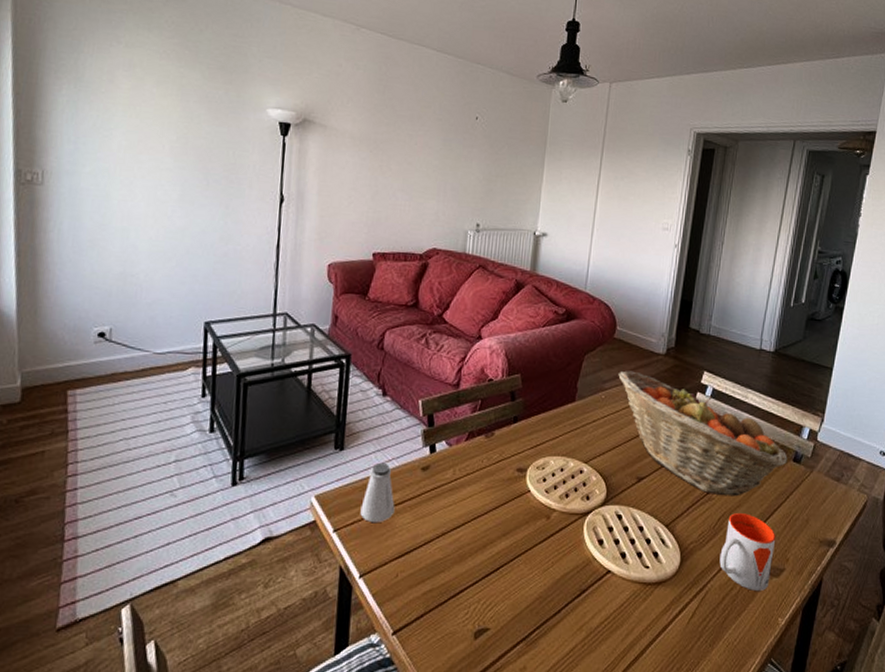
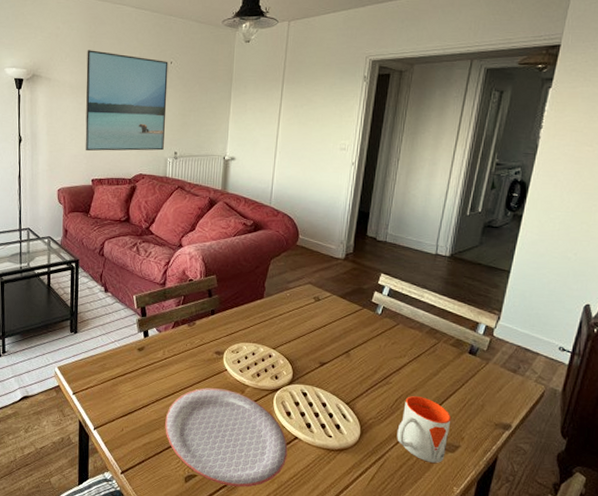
saltshaker: present [360,462,395,522] -> none [92,343,119,389]
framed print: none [366,95,473,222] -> present [85,50,168,151]
plate: none [452,514,599,640] -> present [165,388,288,487]
fruit basket: present [618,370,788,497] -> none [301,273,463,382]

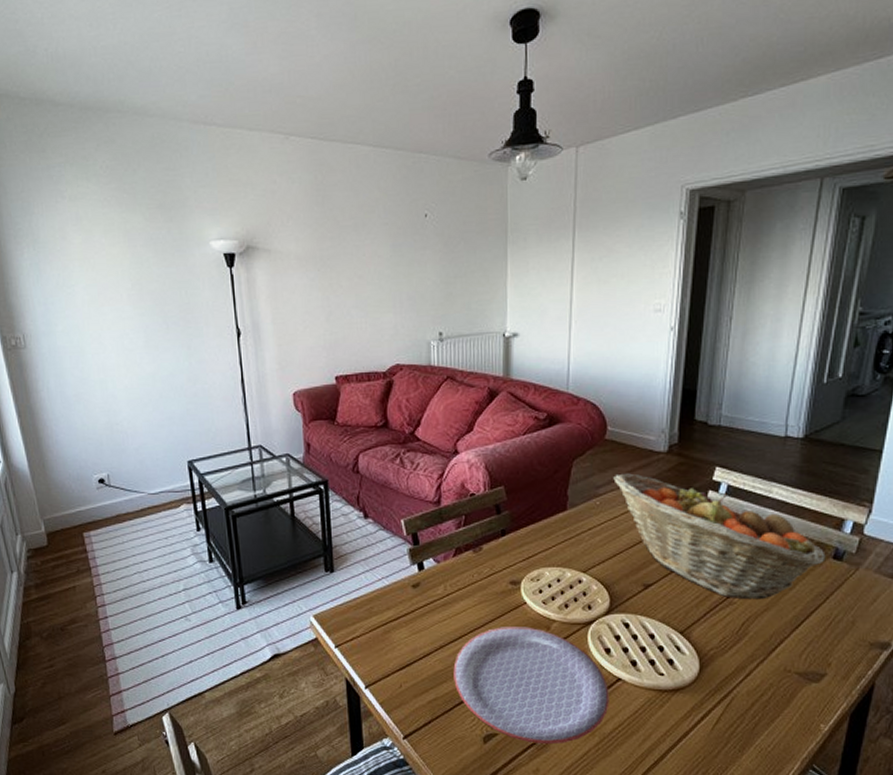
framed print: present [85,50,168,151] -> none [314,207,425,341]
fruit basket: none [301,273,463,382] -> present [613,473,826,600]
mug: present [397,396,452,463] -> none [746,617,814,696]

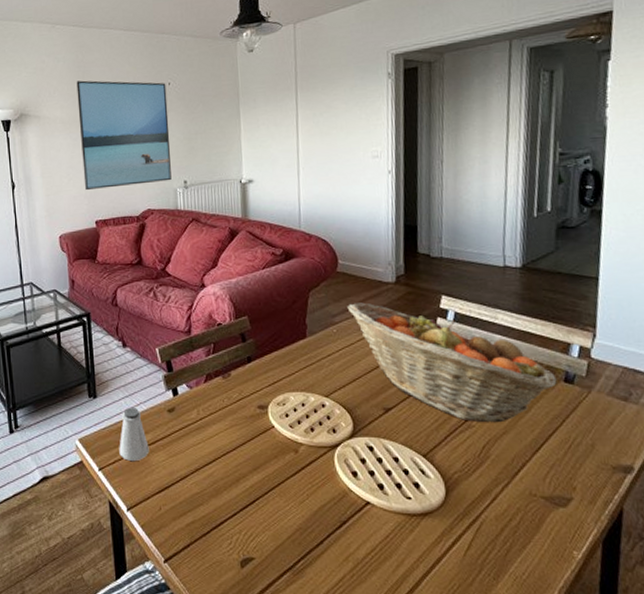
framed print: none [314,207,425,341] -> present [76,80,172,191]
saltshaker: none [358,582,391,638] -> present [119,407,150,461]
plate: present [453,626,609,745] -> none [209,450,360,570]

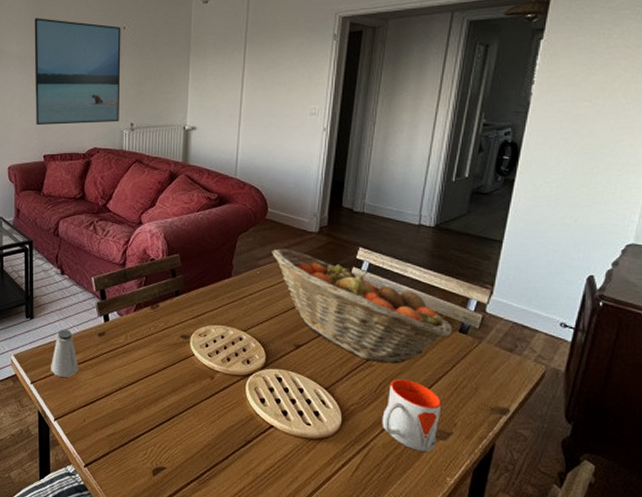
mug: none [490,440,557,522] -> present [382,379,442,452]

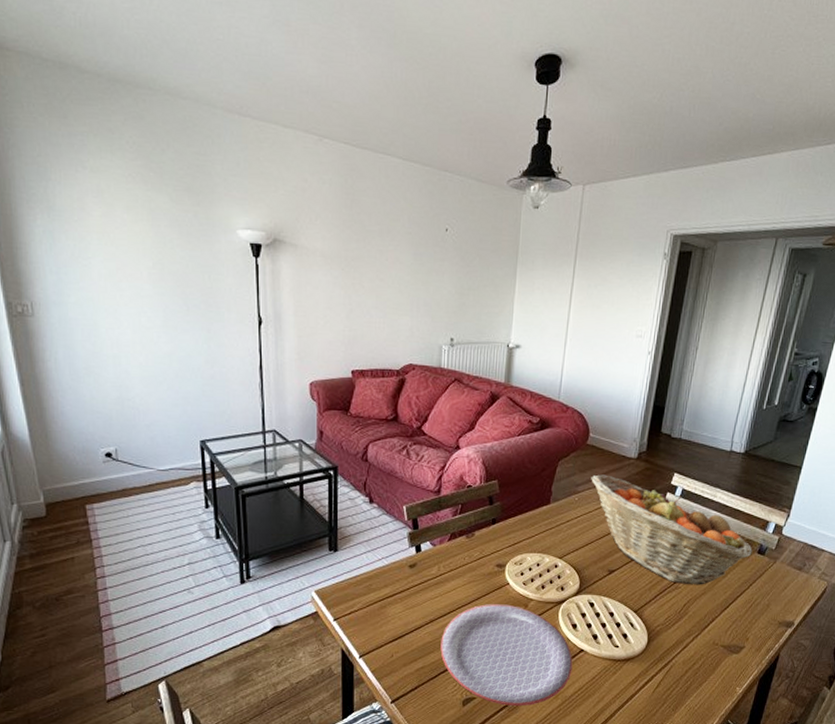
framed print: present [34,18,121,126] -> none [342,210,443,337]
saltshaker: present [51,329,79,377] -> none [356,561,387,612]
plate: none [130,374,263,480] -> present [440,604,573,707]
mug: present [382,379,442,452] -> none [684,600,738,665]

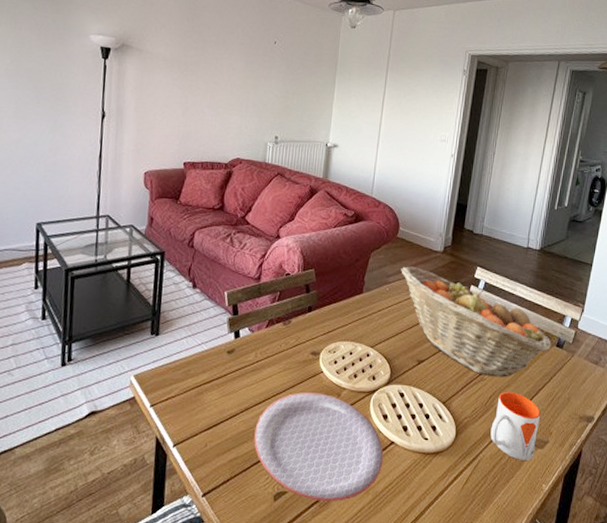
mug: none [684,600,738,665] -> present [490,392,541,460]

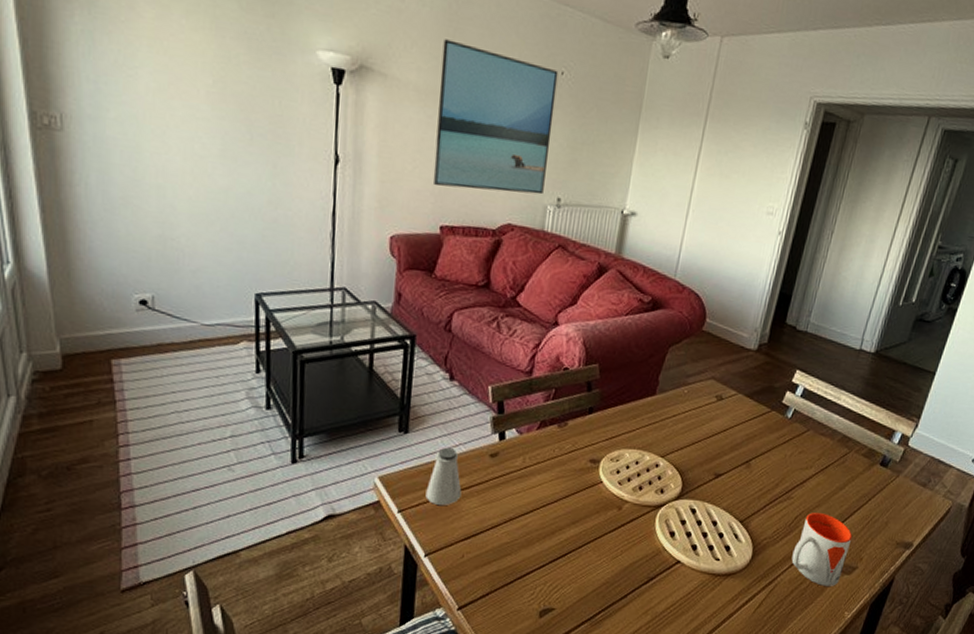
saltshaker: none [173,346,204,399] -> present [425,447,462,505]
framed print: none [177,22,272,134] -> present [432,39,559,195]
plate: present [254,392,384,502] -> none [518,503,668,621]
fruit basket: present [401,266,551,377] -> none [704,365,875,497]

